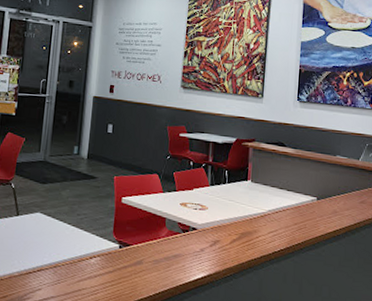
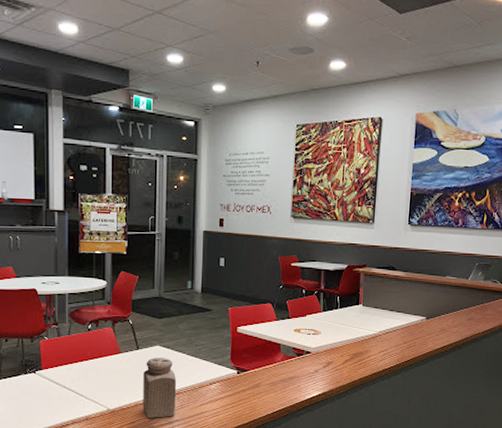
salt shaker: none [17,225,55,293] -> present [143,357,177,418]

